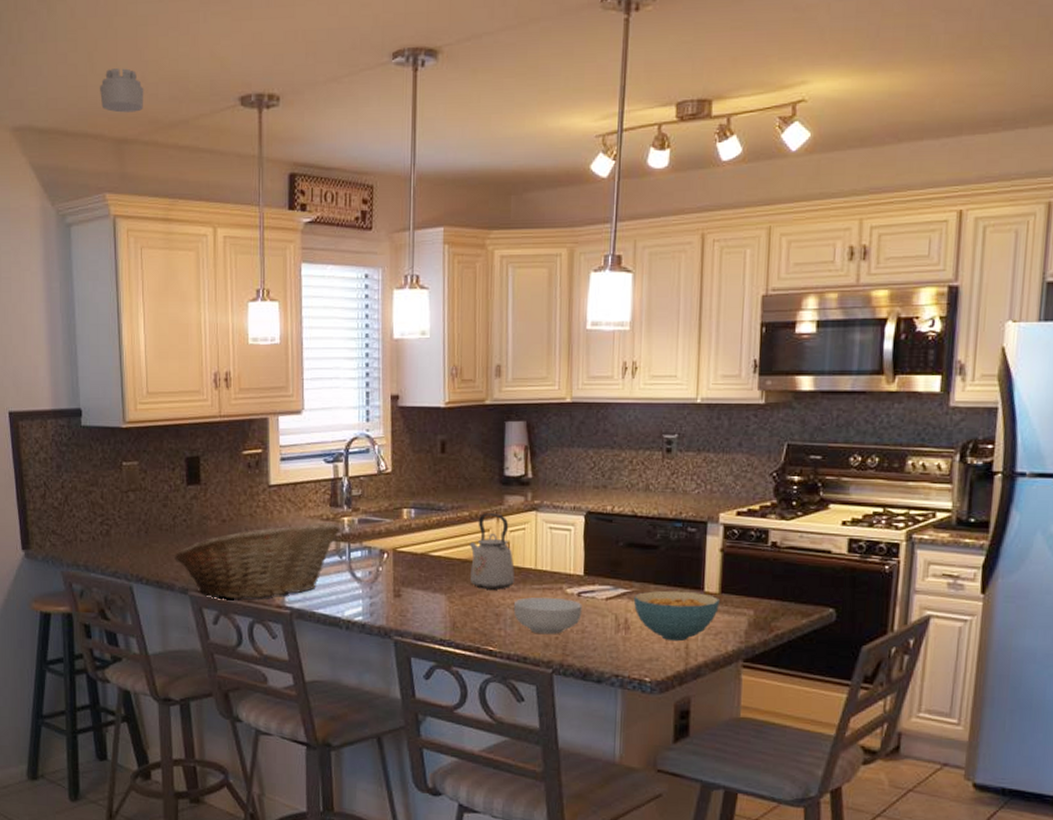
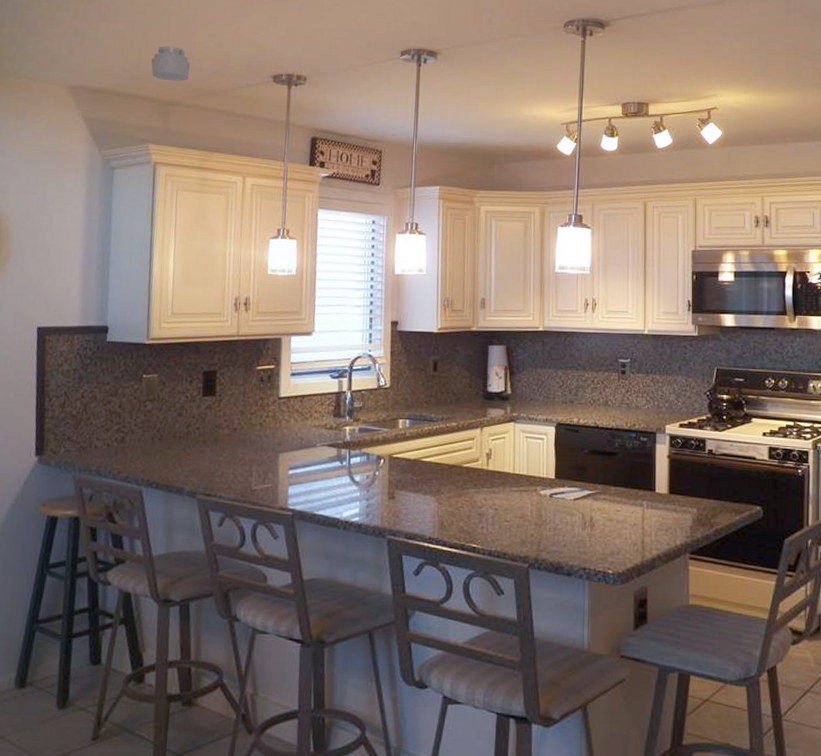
fruit basket: present [175,523,341,599] -> none [185,431,342,502]
kettle: present [469,513,515,590] -> none [456,424,496,492]
cereal bowl: present [513,597,582,635] -> none [494,498,554,532]
cereal bowl: present [633,590,719,642] -> none [597,491,668,537]

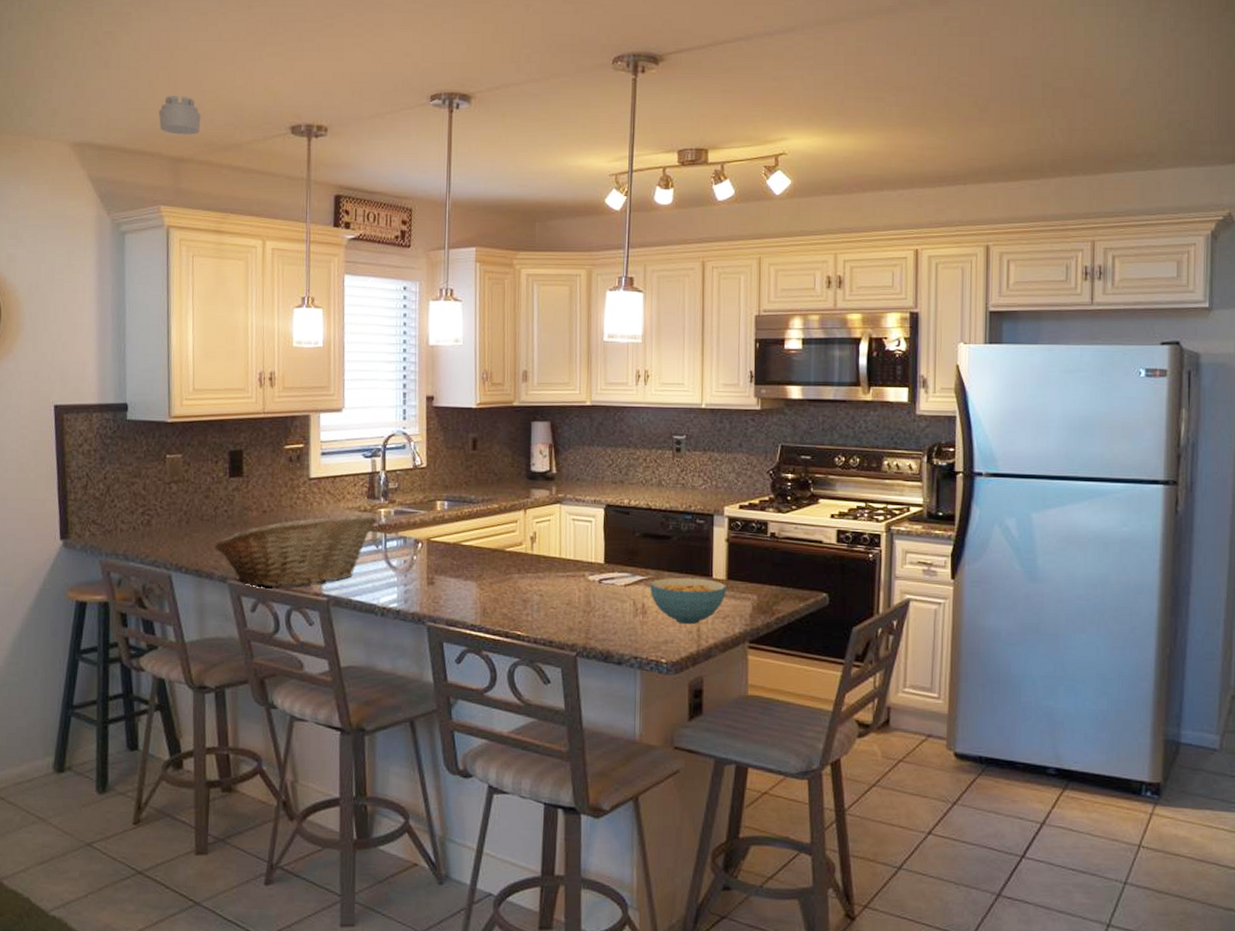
fruit basket: none [185,431,342,502] -> present [215,514,377,588]
cereal bowl: none [597,491,668,537] -> present [649,577,726,625]

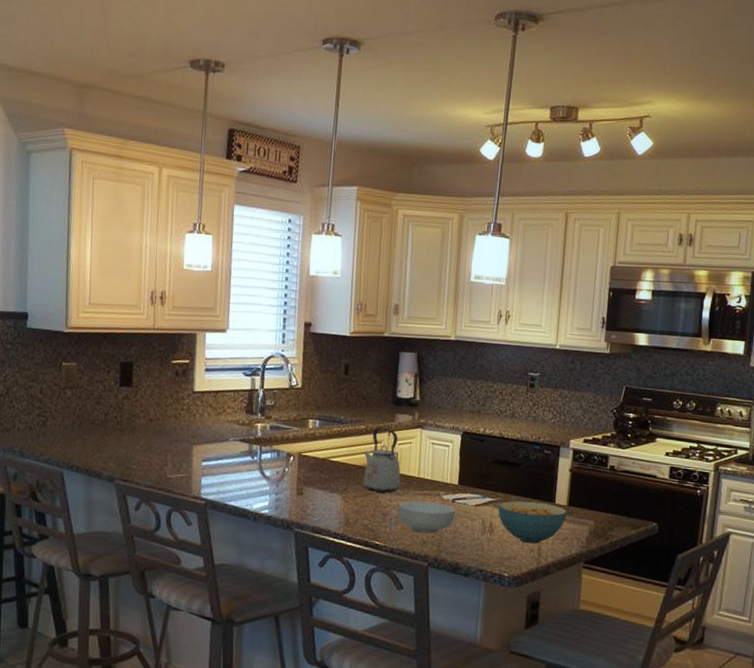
smoke detector: present [159,96,201,135] -> none [66,23,106,63]
fruit basket: present [215,514,377,588] -> none [104,427,254,490]
kettle: none [498,506,541,577] -> present [363,428,401,493]
cereal bowl: none [539,583,603,620] -> present [398,501,456,534]

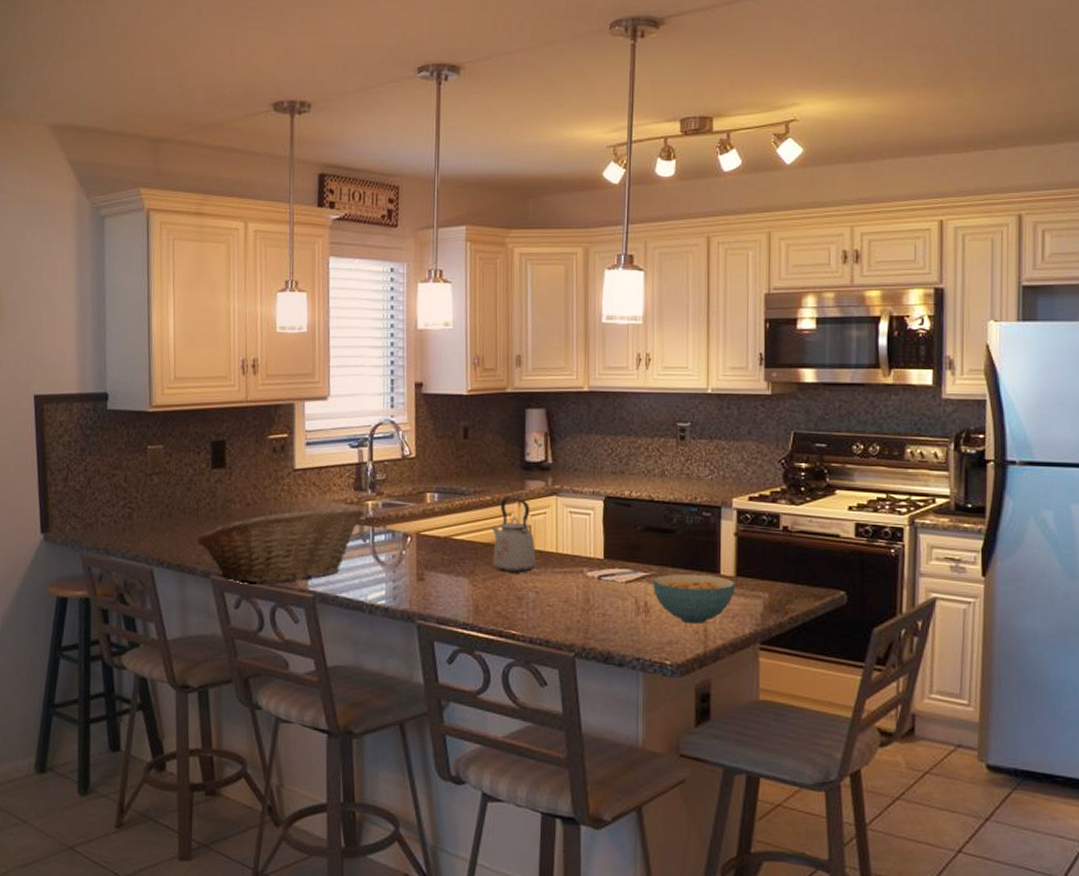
fruit basket: none [104,427,254,490] -> present [197,506,365,583]
cereal bowl: present [398,501,456,534] -> none [535,580,603,618]

